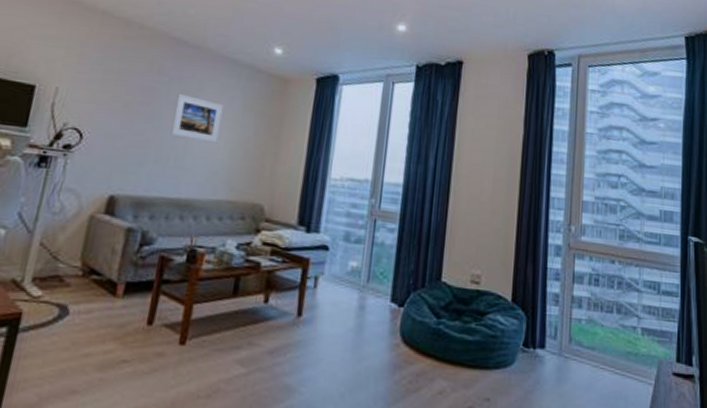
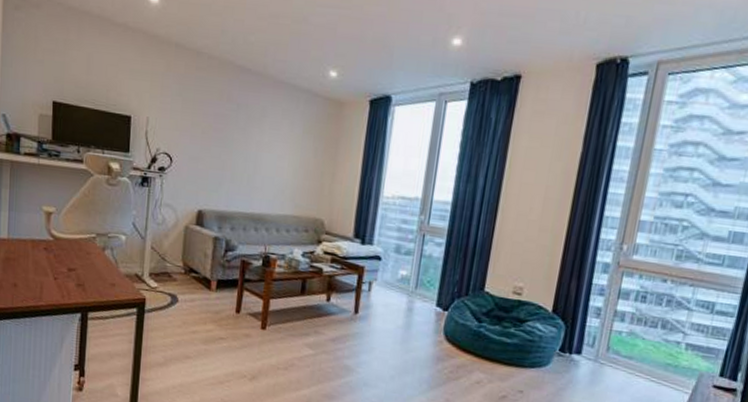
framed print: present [170,94,224,144] -> none [242,120,286,165]

